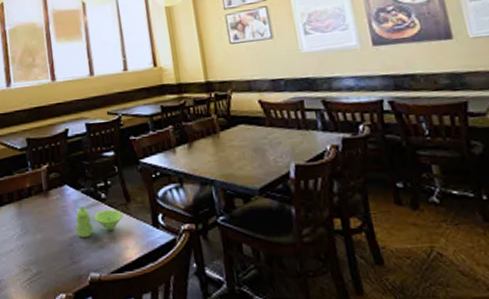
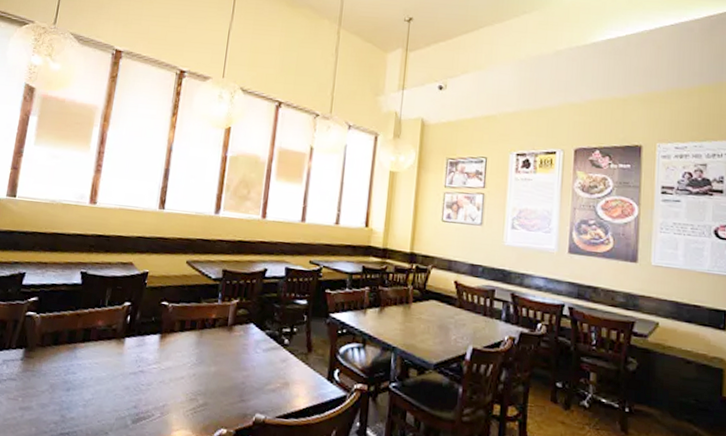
condiment set: present [75,207,123,238] -> none [251,348,301,379]

